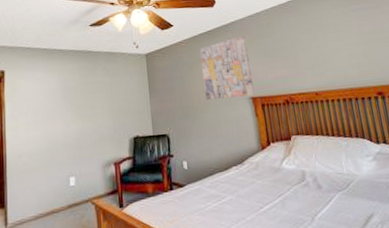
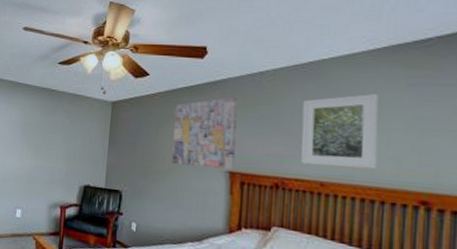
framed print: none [290,19,347,80] -> present [301,93,379,169]

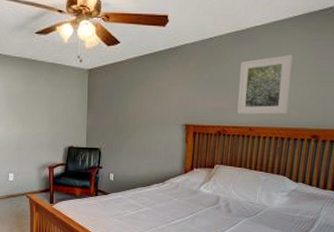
wall art: present [172,96,238,170] -> none [140,60,192,123]

